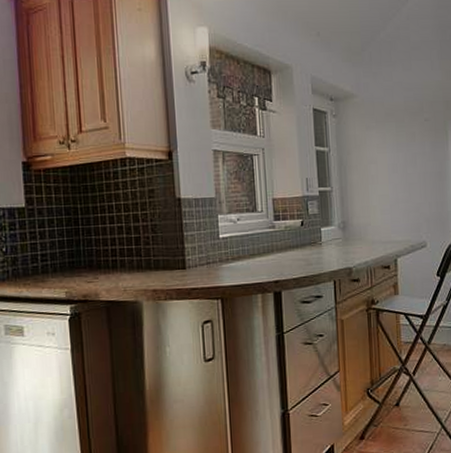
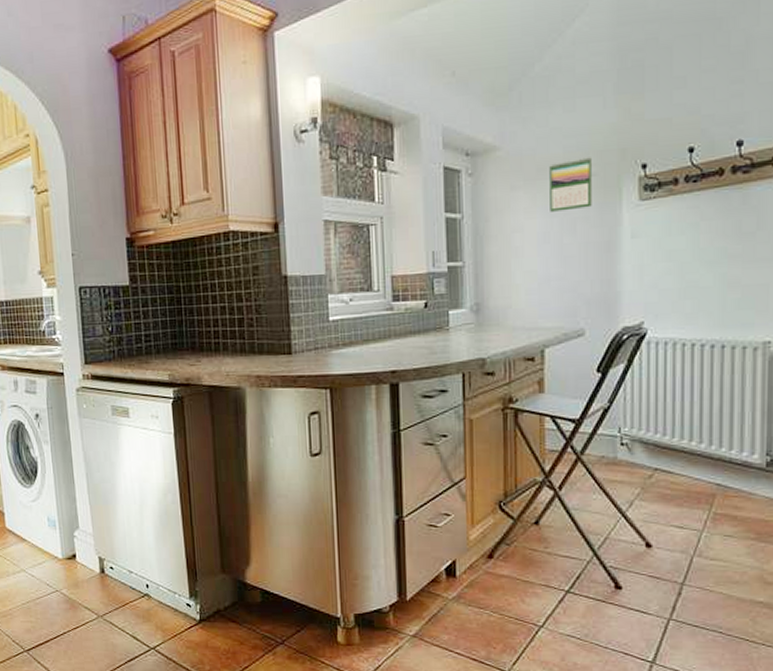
calendar: none [394,106,427,148] -> present [549,157,592,212]

